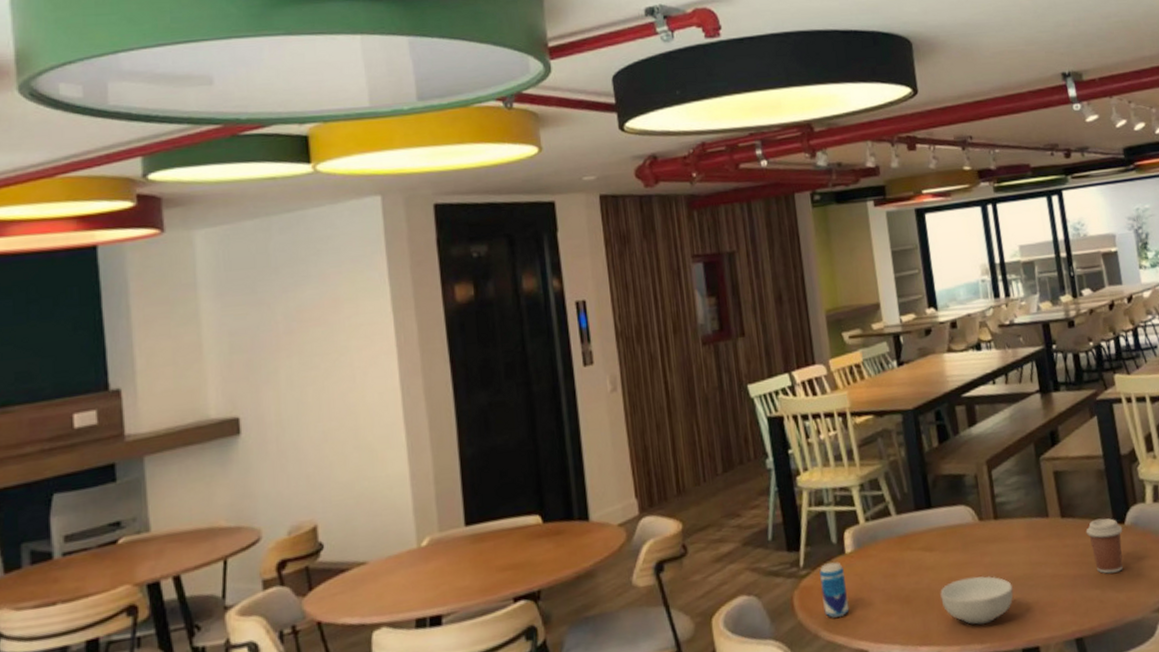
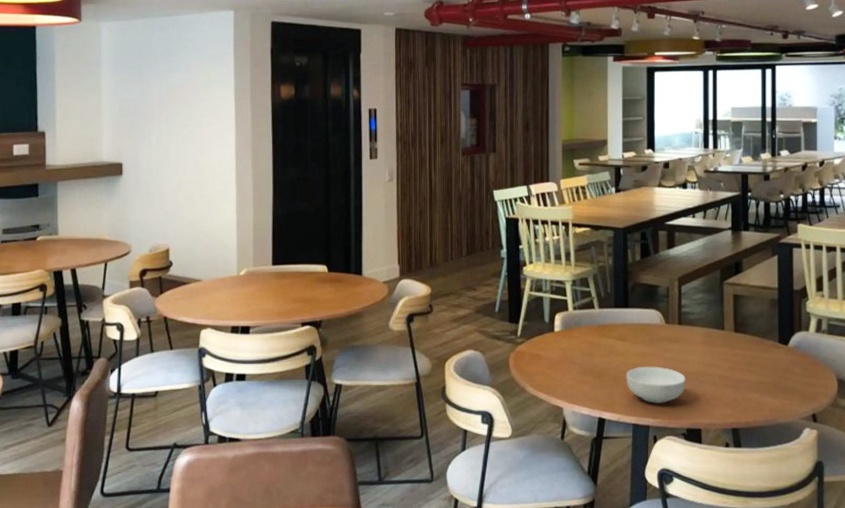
beverage can: present [819,562,850,618] -> none [532,337,552,379]
coffee cup: present [1086,518,1123,574] -> none [754,338,786,383]

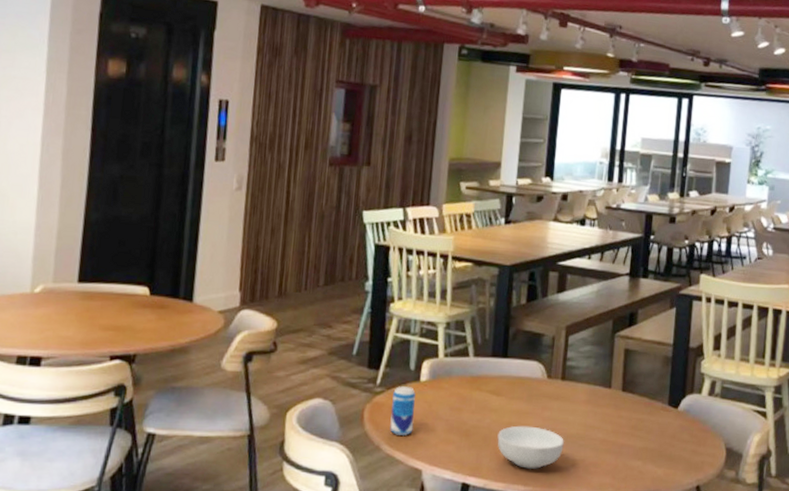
beverage can: none [532,337,552,379] -> present [389,386,416,437]

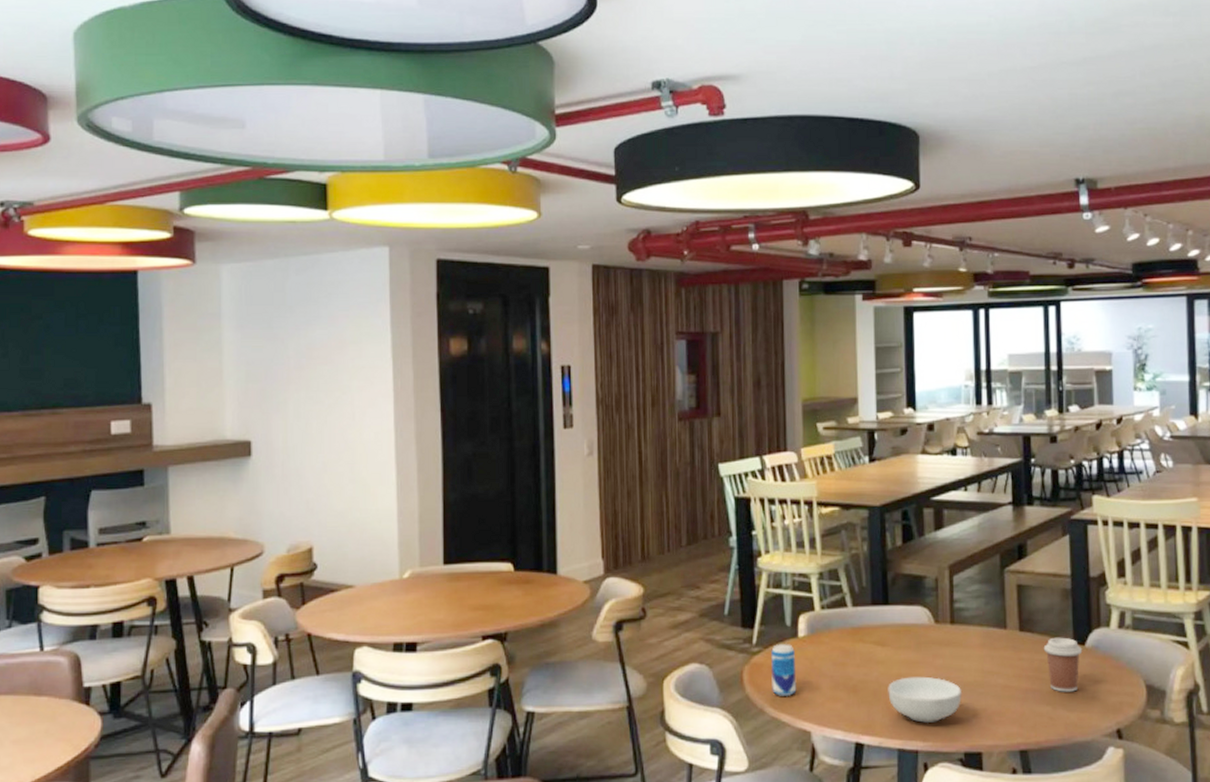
coffee cup: none [641,399,675,450] -> present [1043,637,1083,692]

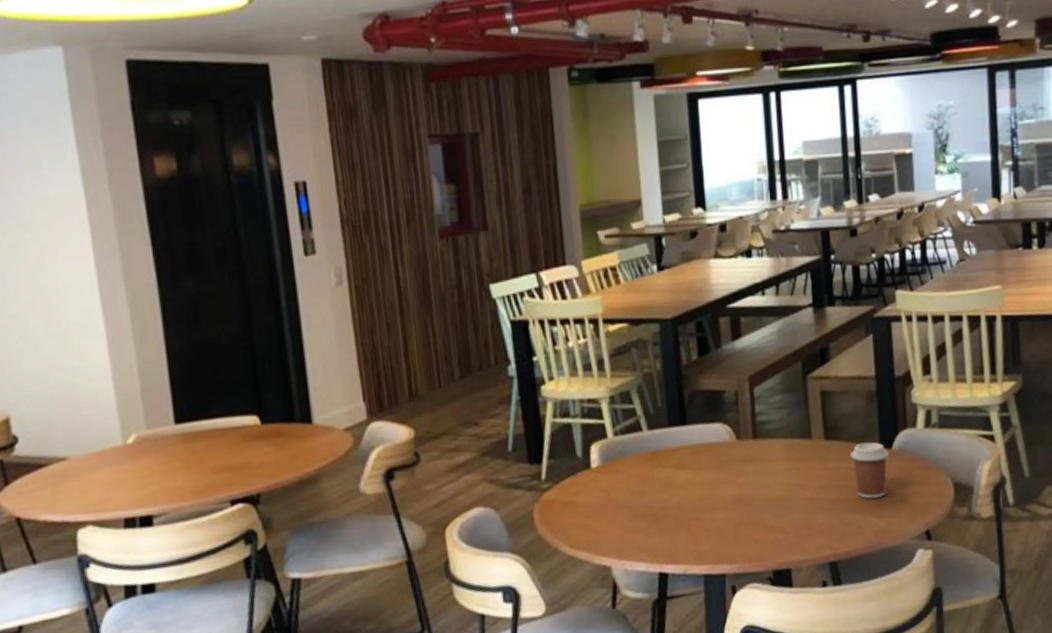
beverage can: present [771,644,797,697] -> none [562,476,593,533]
cereal bowl: present [888,676,963,723] -> none [690,496,769,545]

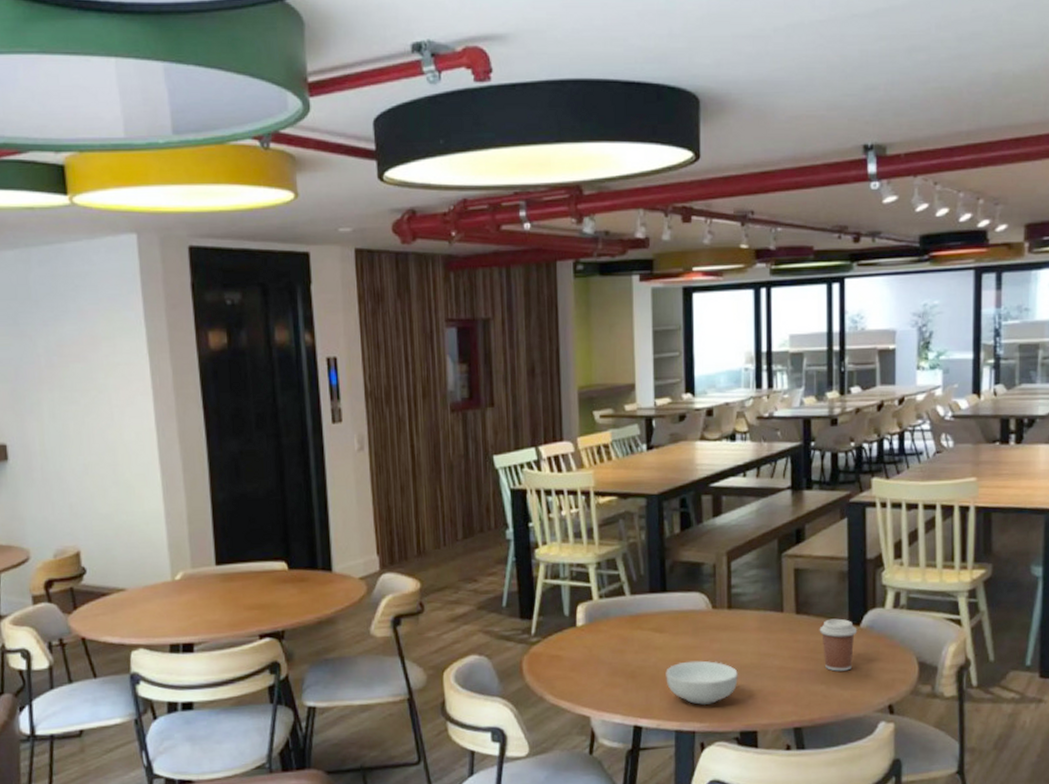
cereal bowl: none [690,496,769,545] -> present [666,660,739,705]

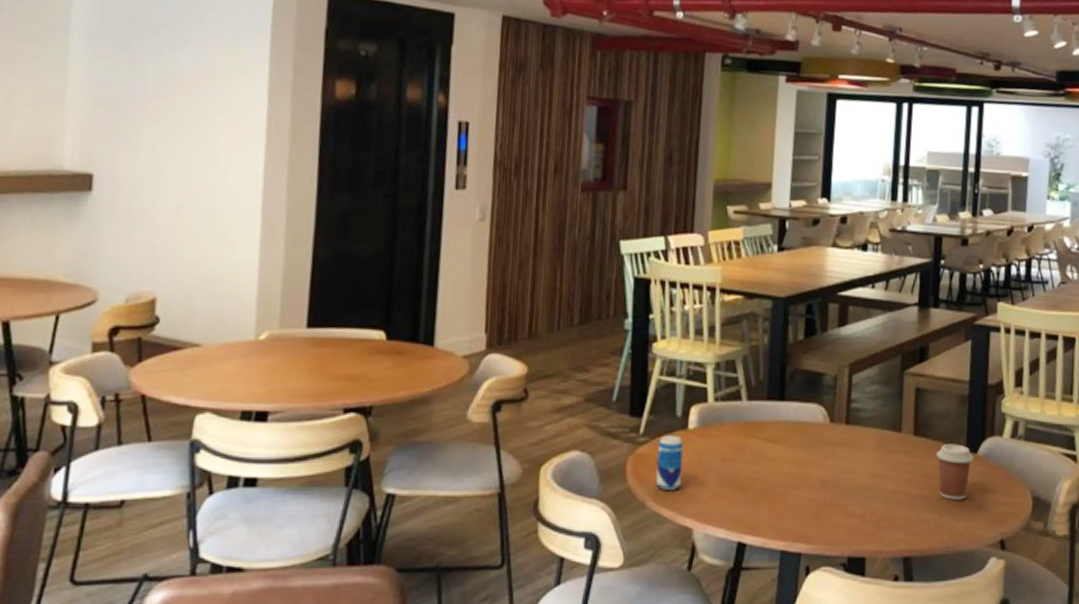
beverage can: none [550,633,576,685] -> present [655,435,683,492]
cereal bowl: present [666,660,739,705] -> none [775,476,852,525]

